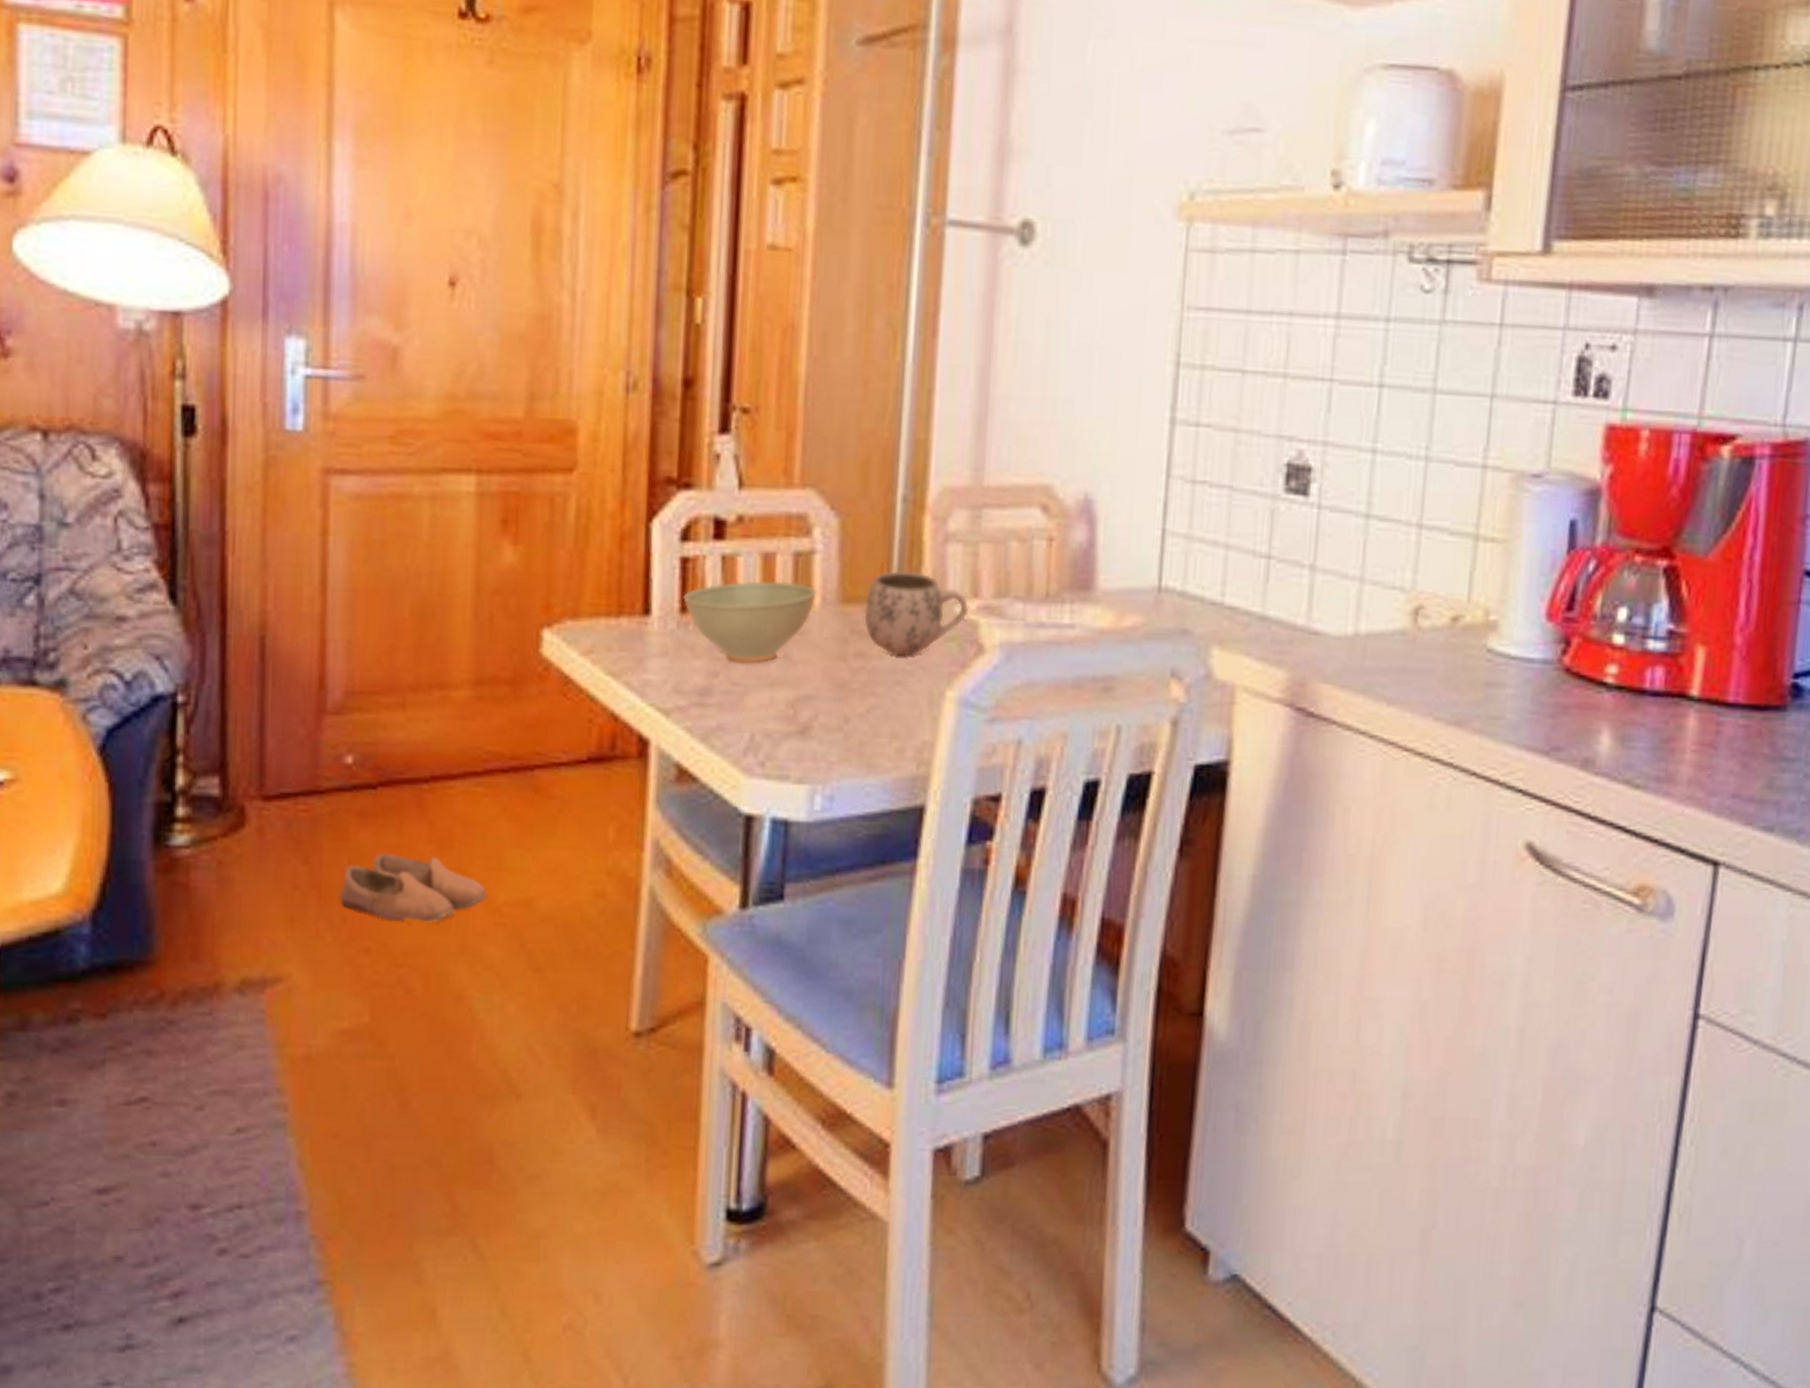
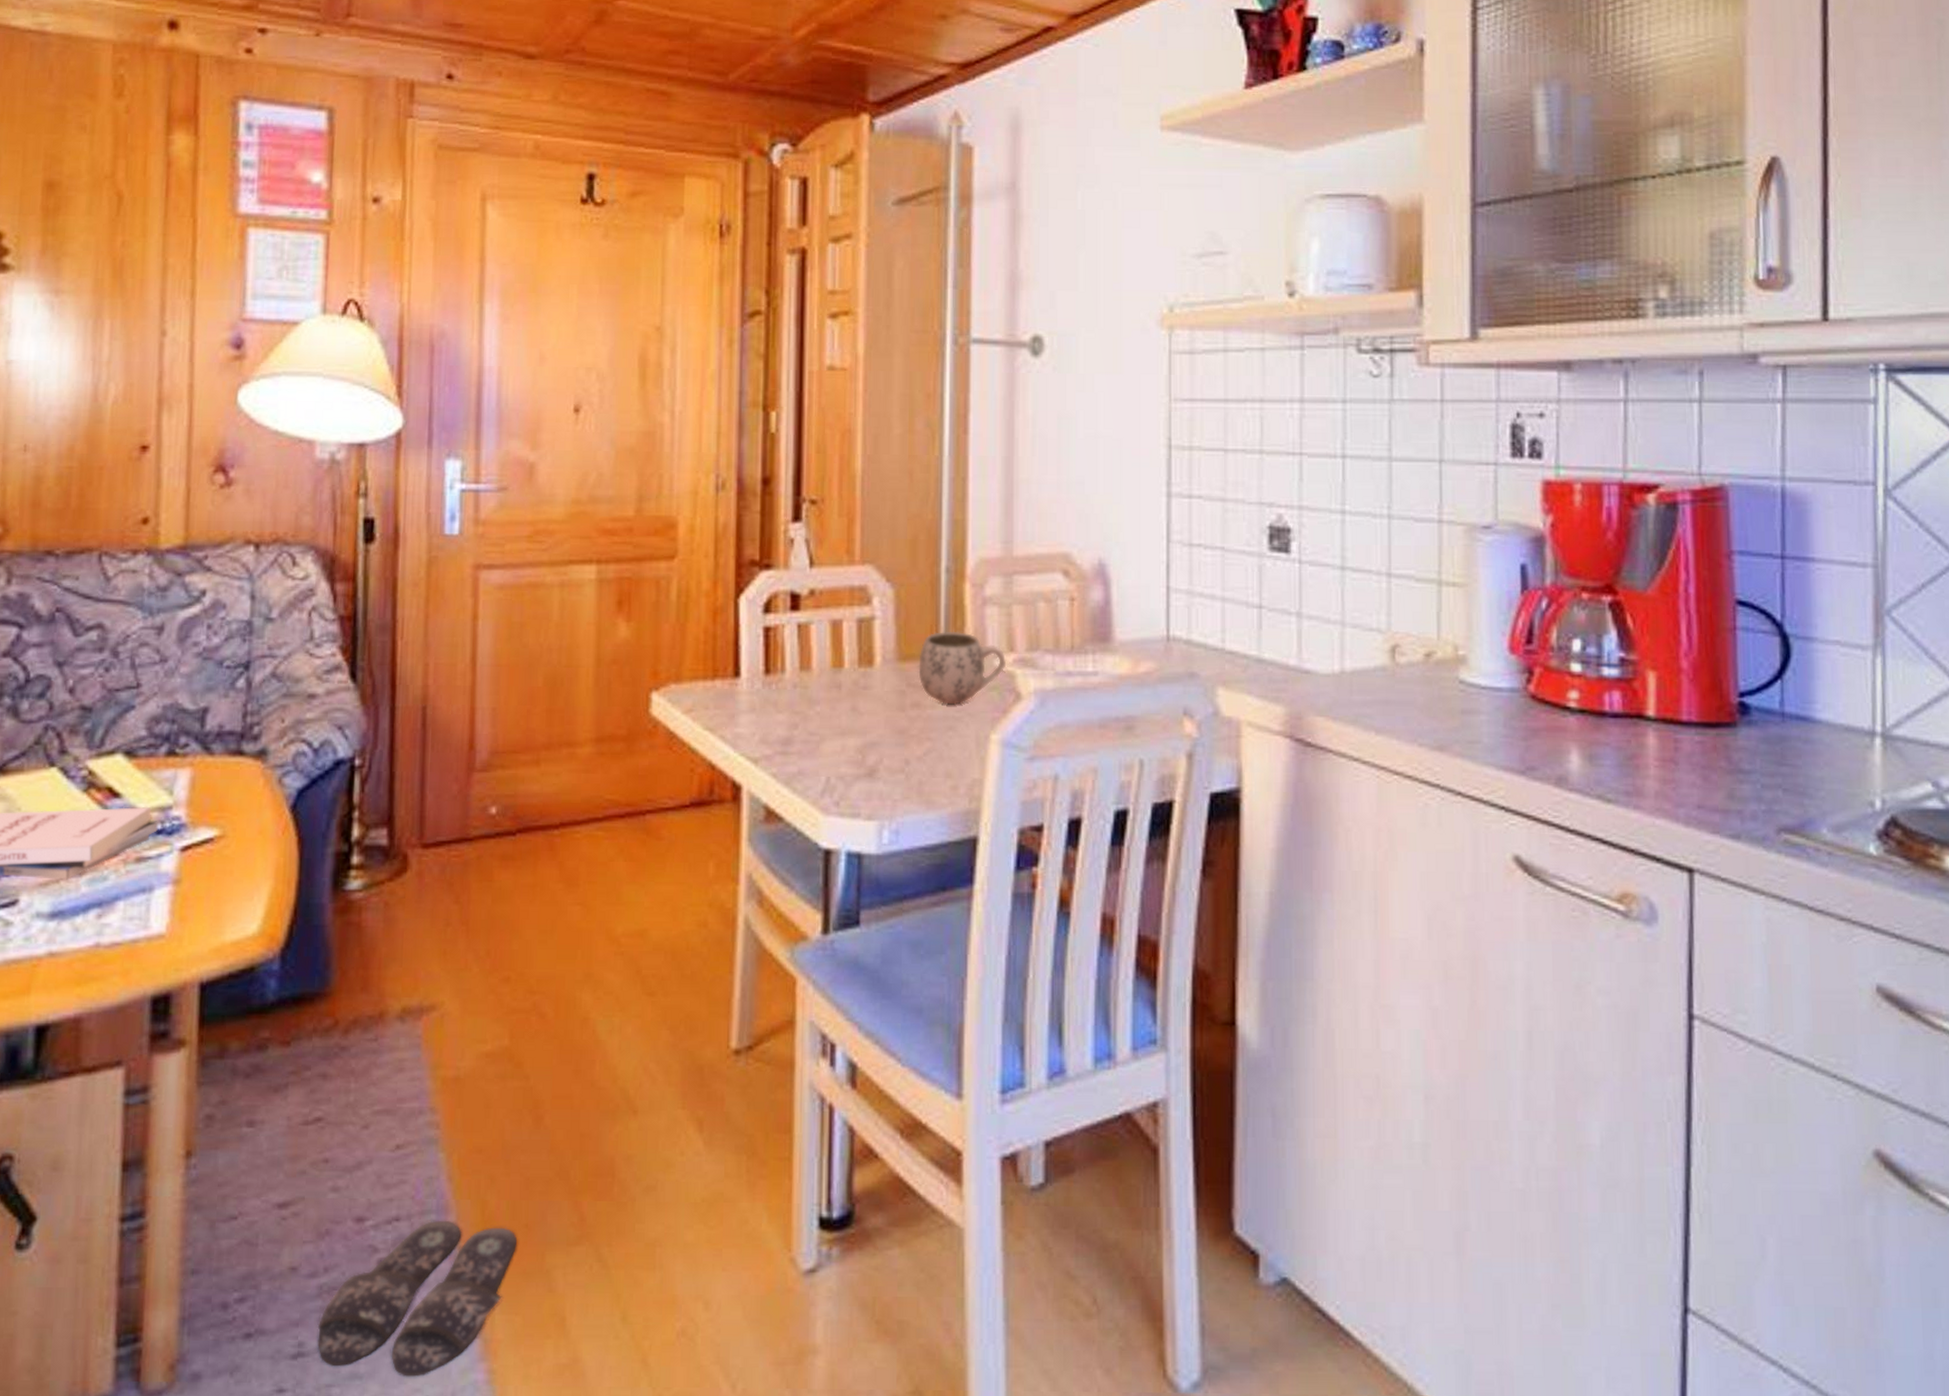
slippers: none [148,1208,381,1370] -> present [317,1220,518,1377]
shoe: present [339,853,487,923] -> none [484,891,608,953]
bowl: present [683,581,817,664] -> none [767,644,877,716]

